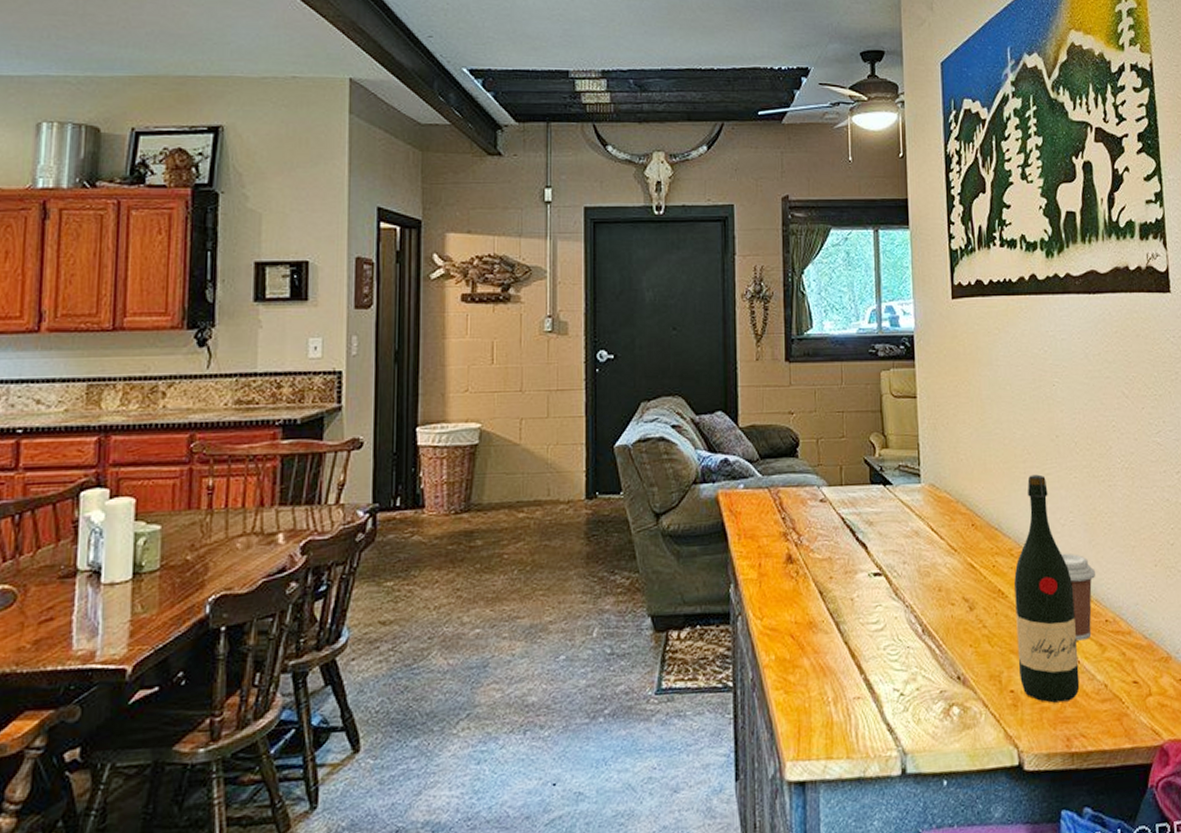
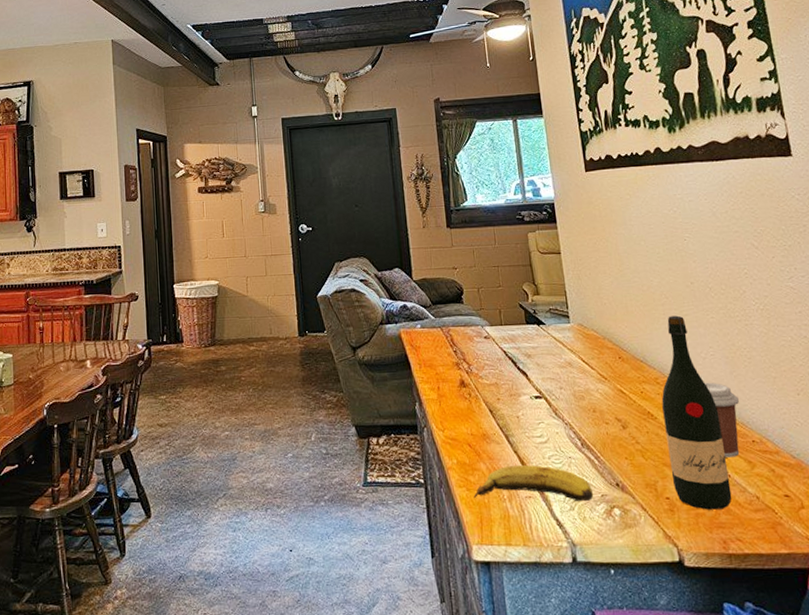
banana: none [792,658,932,702] -> present [473,465,594,502]

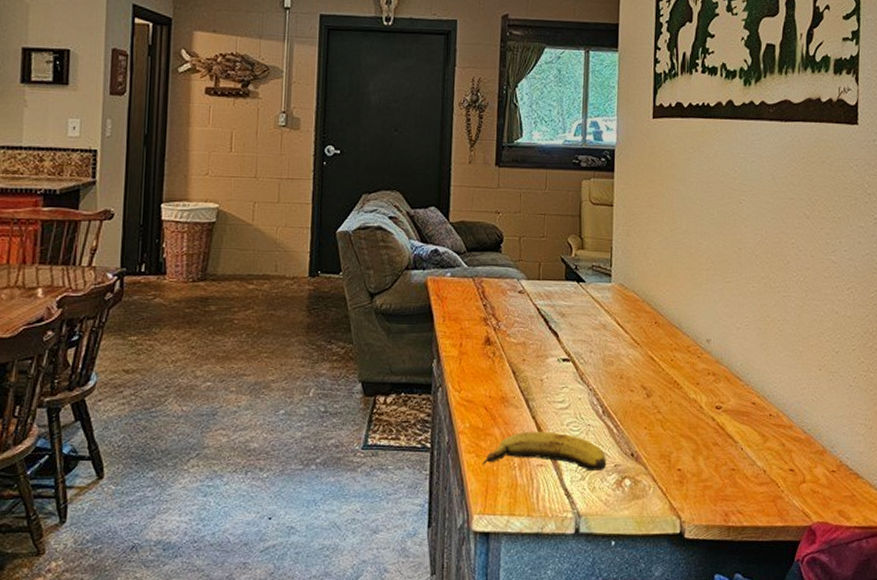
wine bottle: present [661,315,732,510] -> none [687,282,743,482]
coffee cup: present [704,382,740,458] -> none [734,353,764,430]

